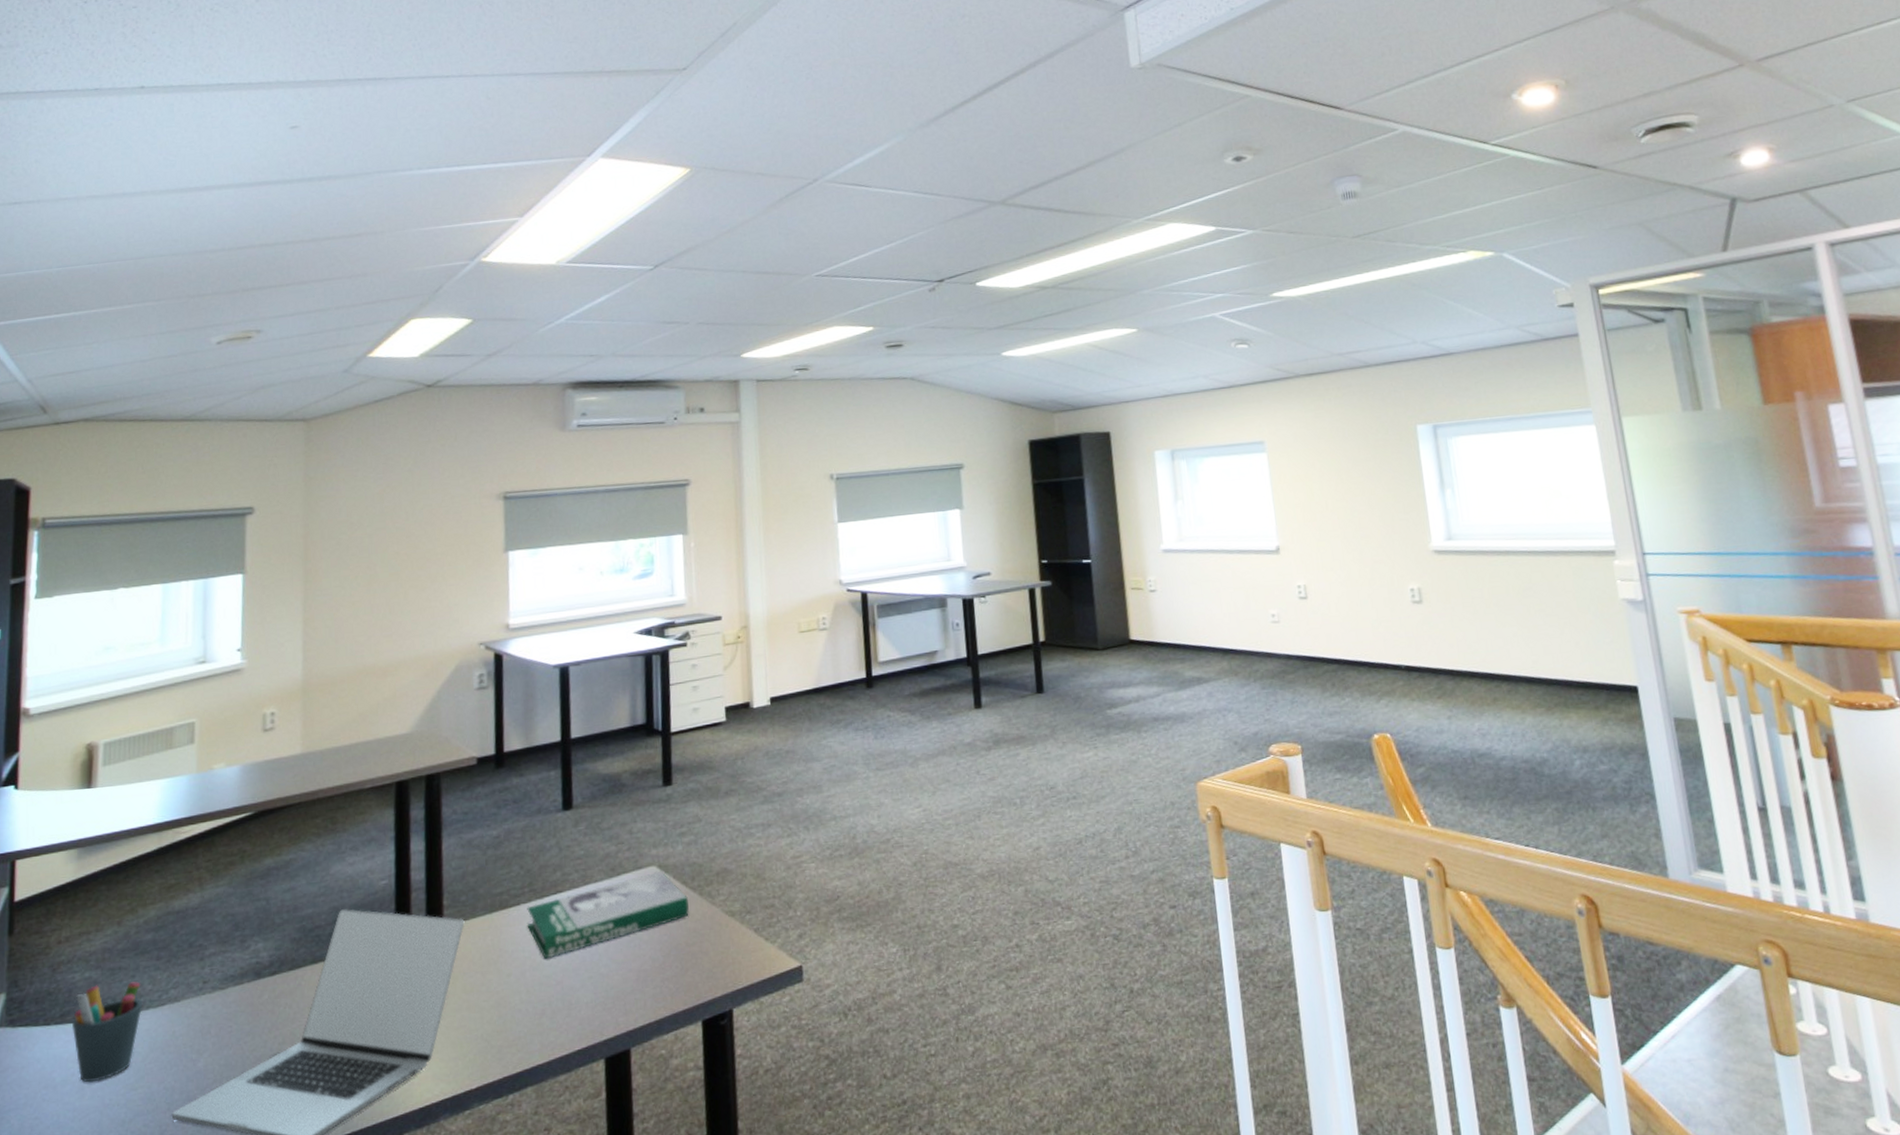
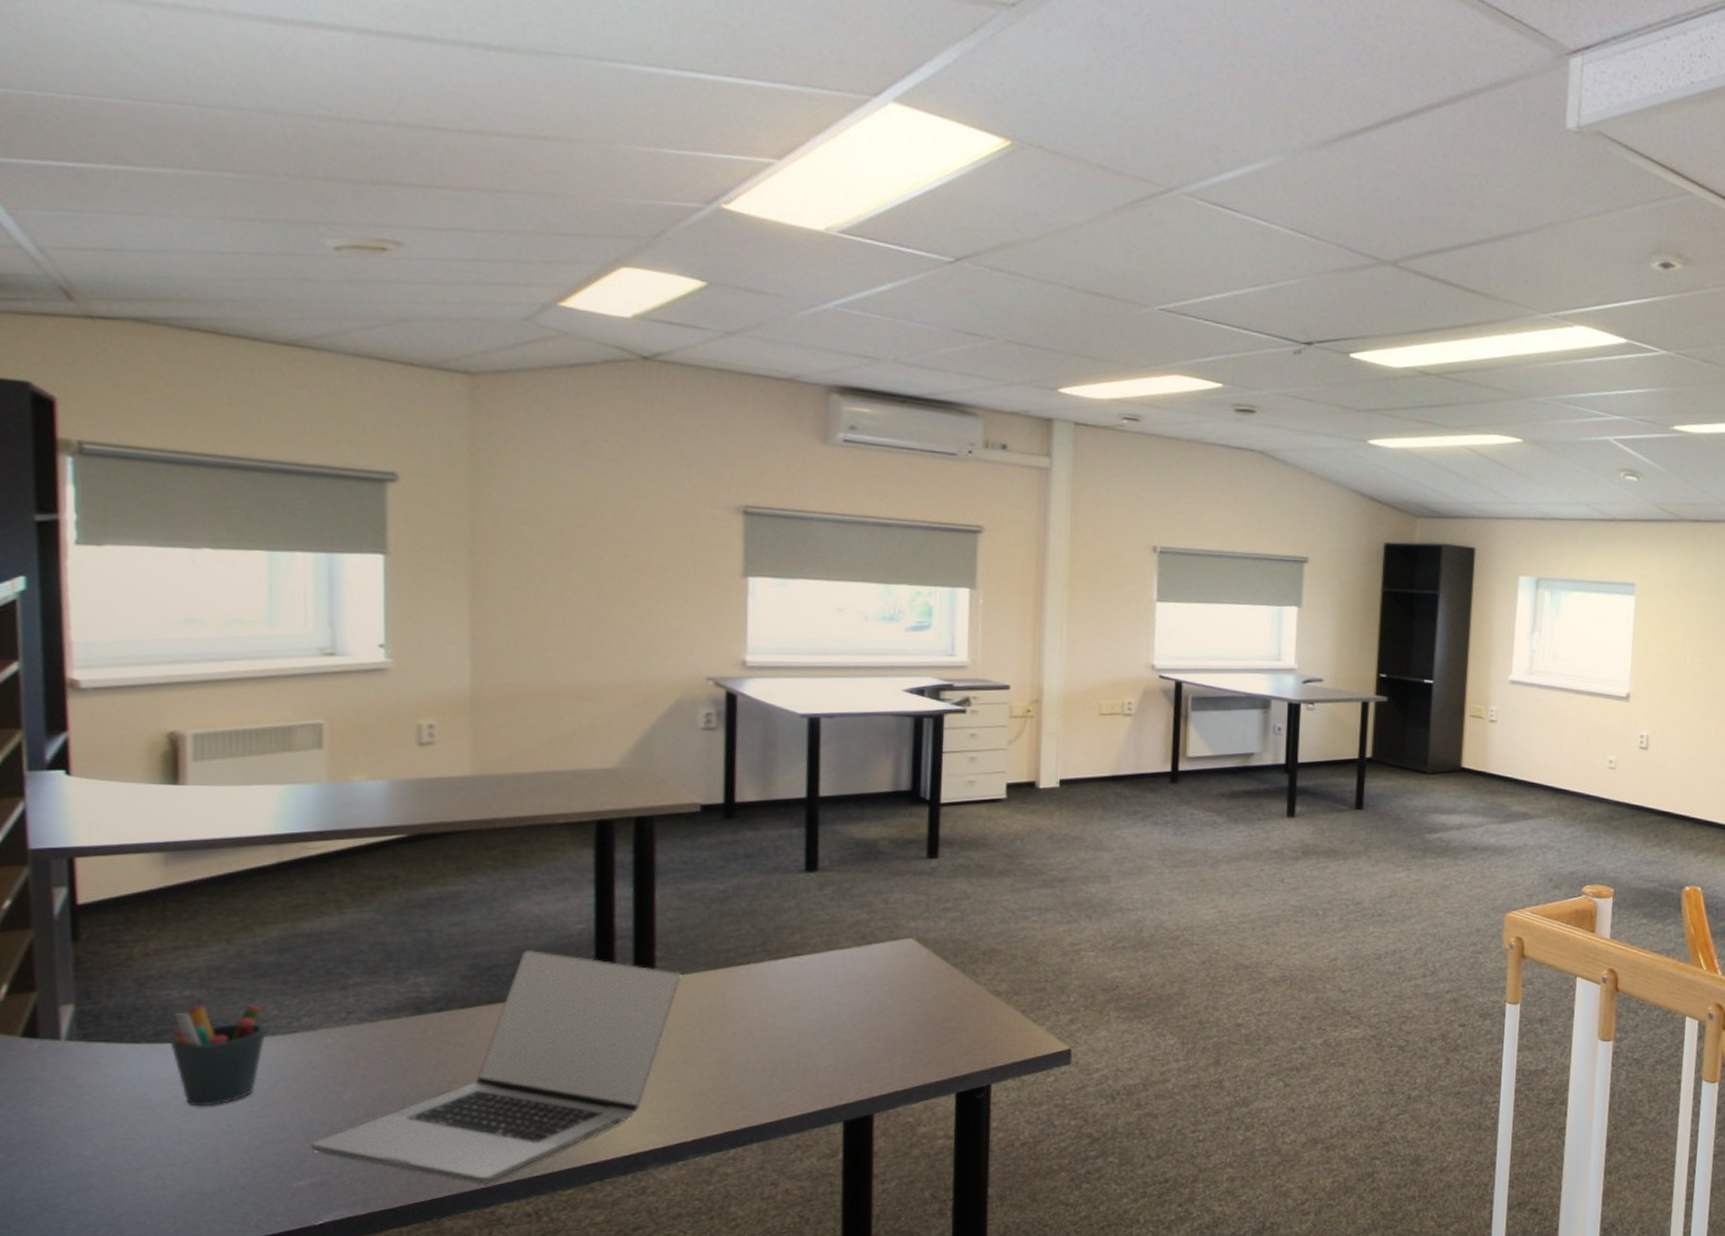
book: present [527,871,689,959] -> none [757,944,949,1021]

